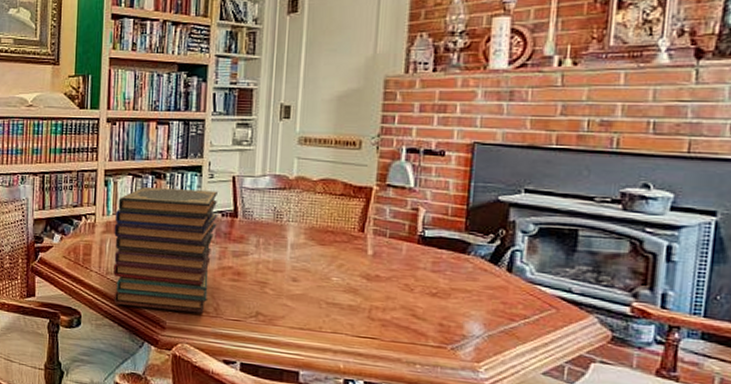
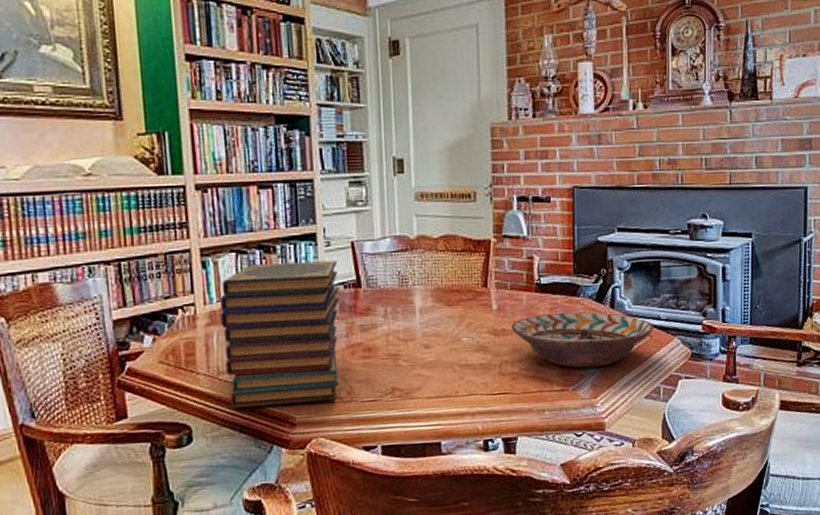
decorative bowl: none [386,267,562,331] -> present [511,312,654,368]

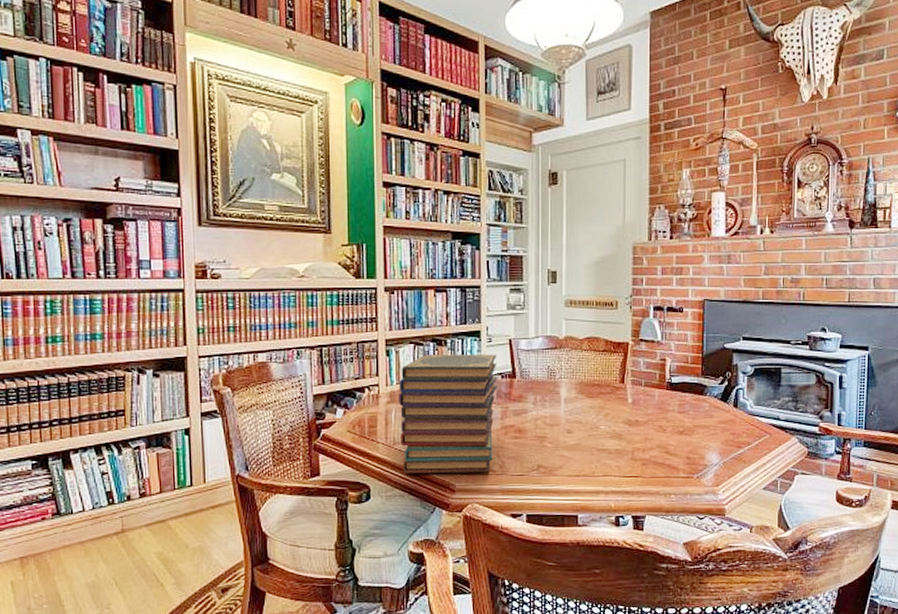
decorative bowl: present [511,312,654,368] -> none [643,409,773,459]

